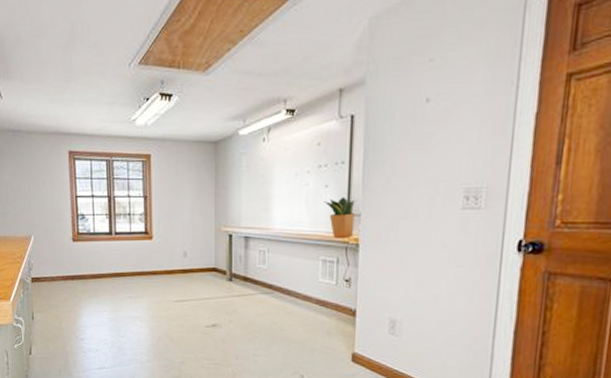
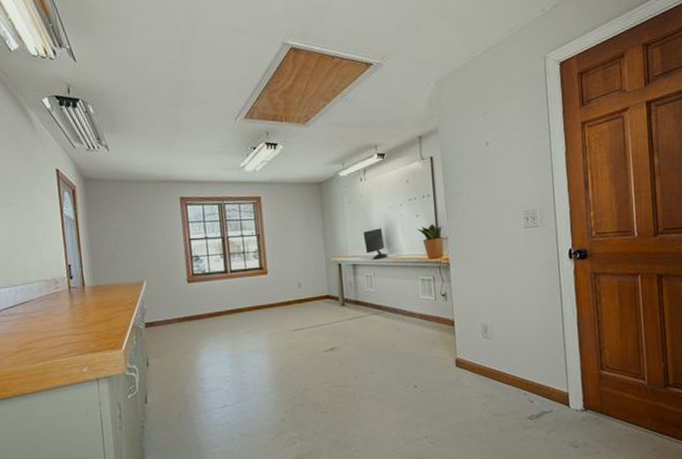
computer monitor: none [260,198,287,233] -> present [363,228,388,260]

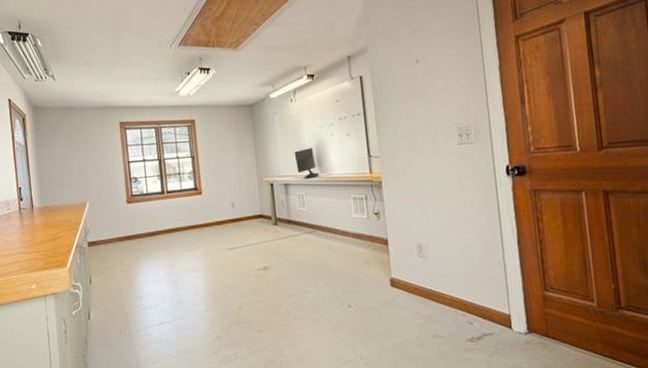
potted plant: present [416,224,444,260] -> none [347,142,376,179]

